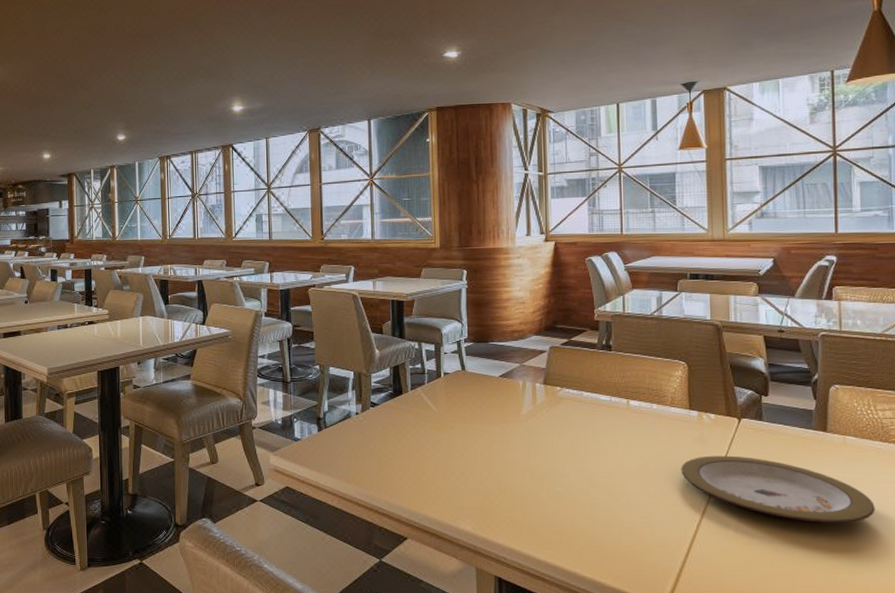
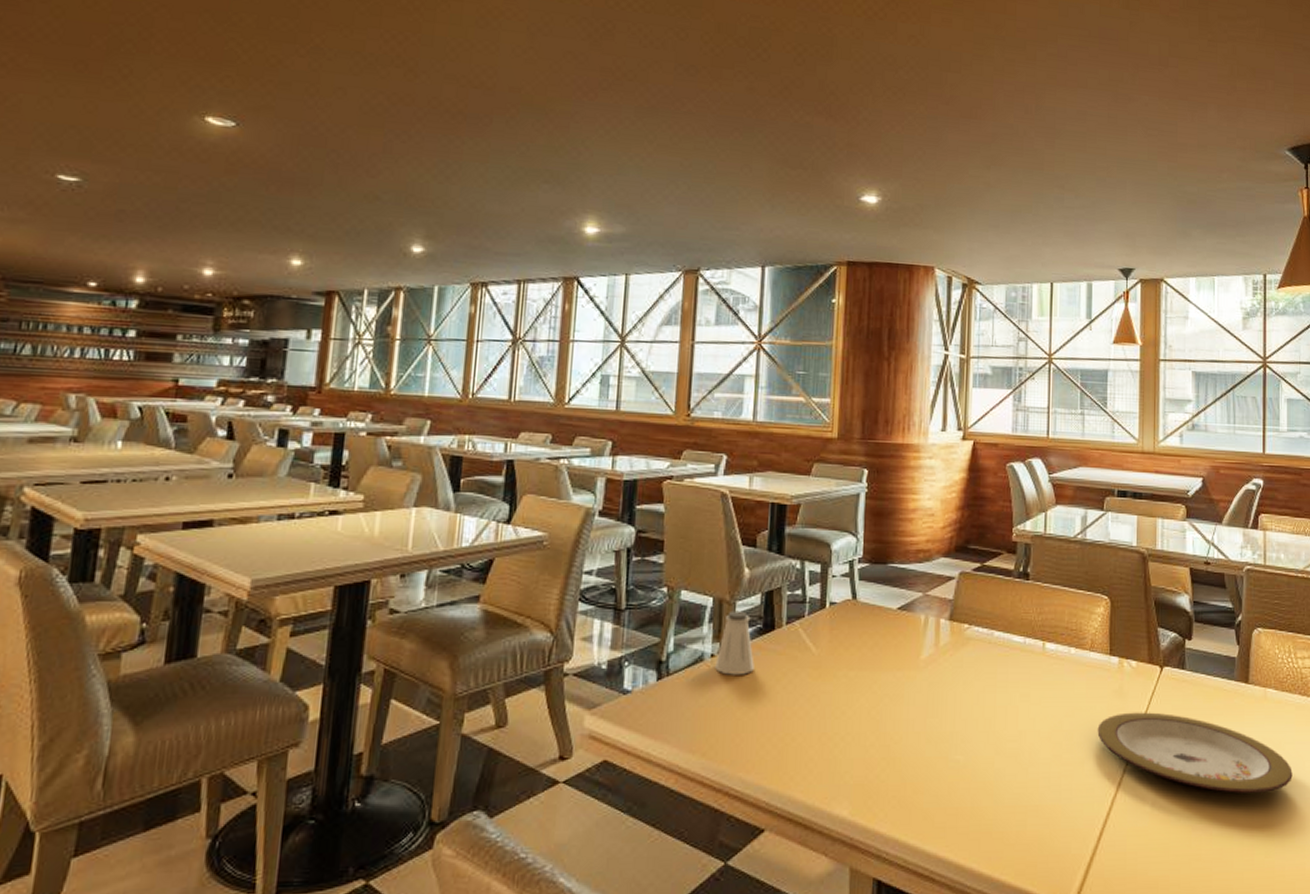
saltshaker: none [359,381,389,427] -> present [715,610,754,675]

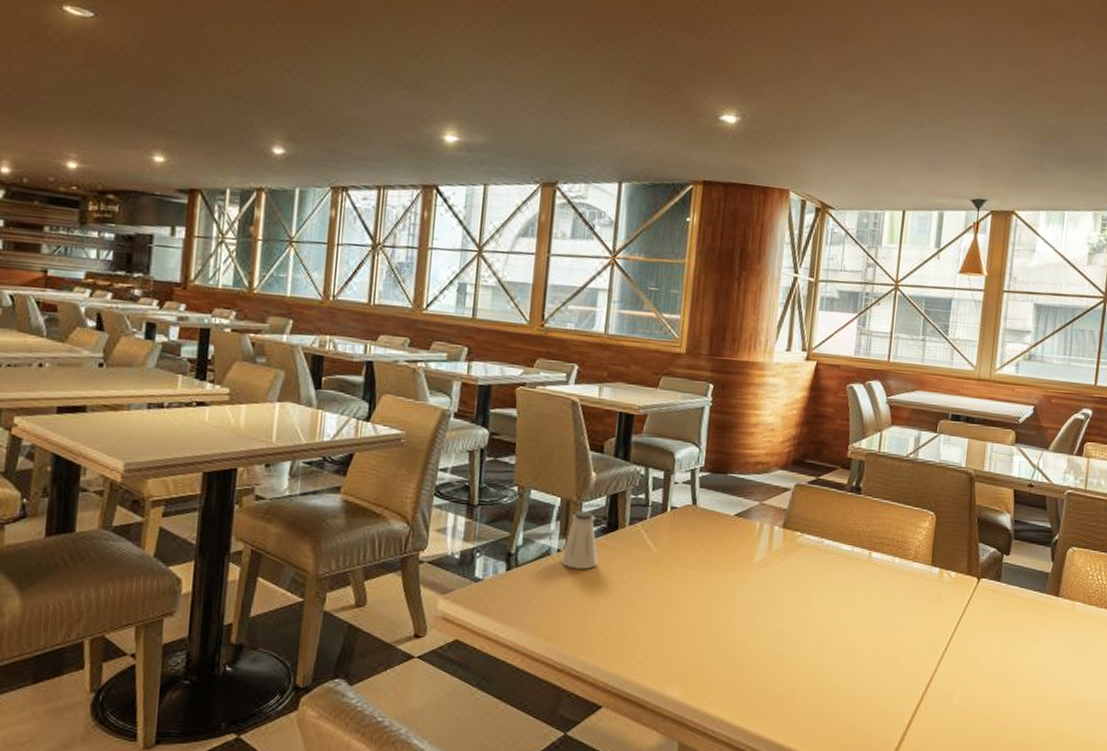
plate: present [1097,712,1293,793] -> none [914,617,1092,693]

